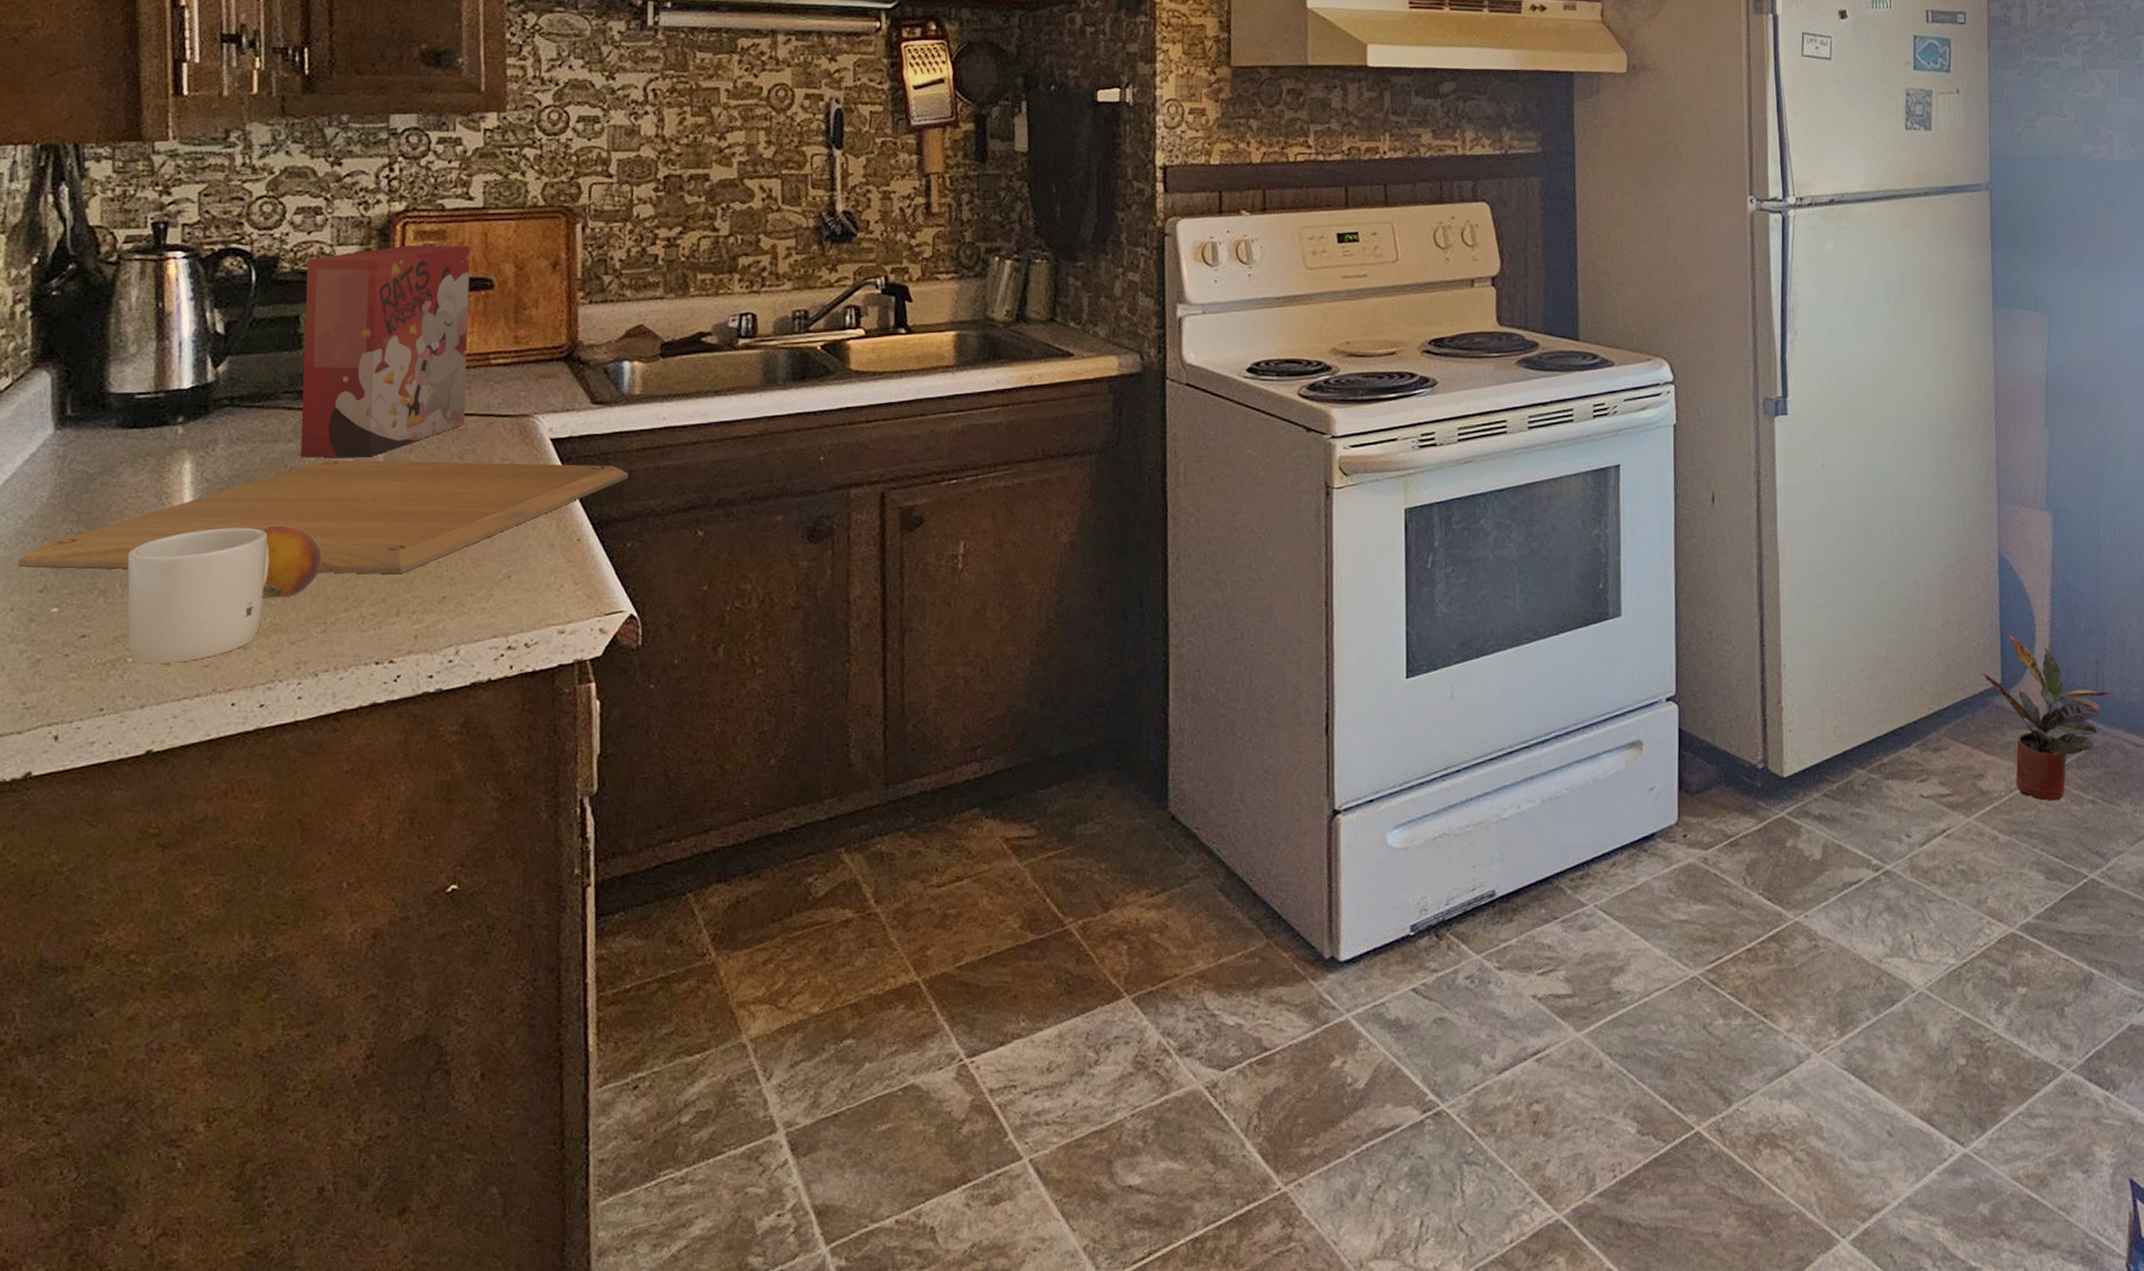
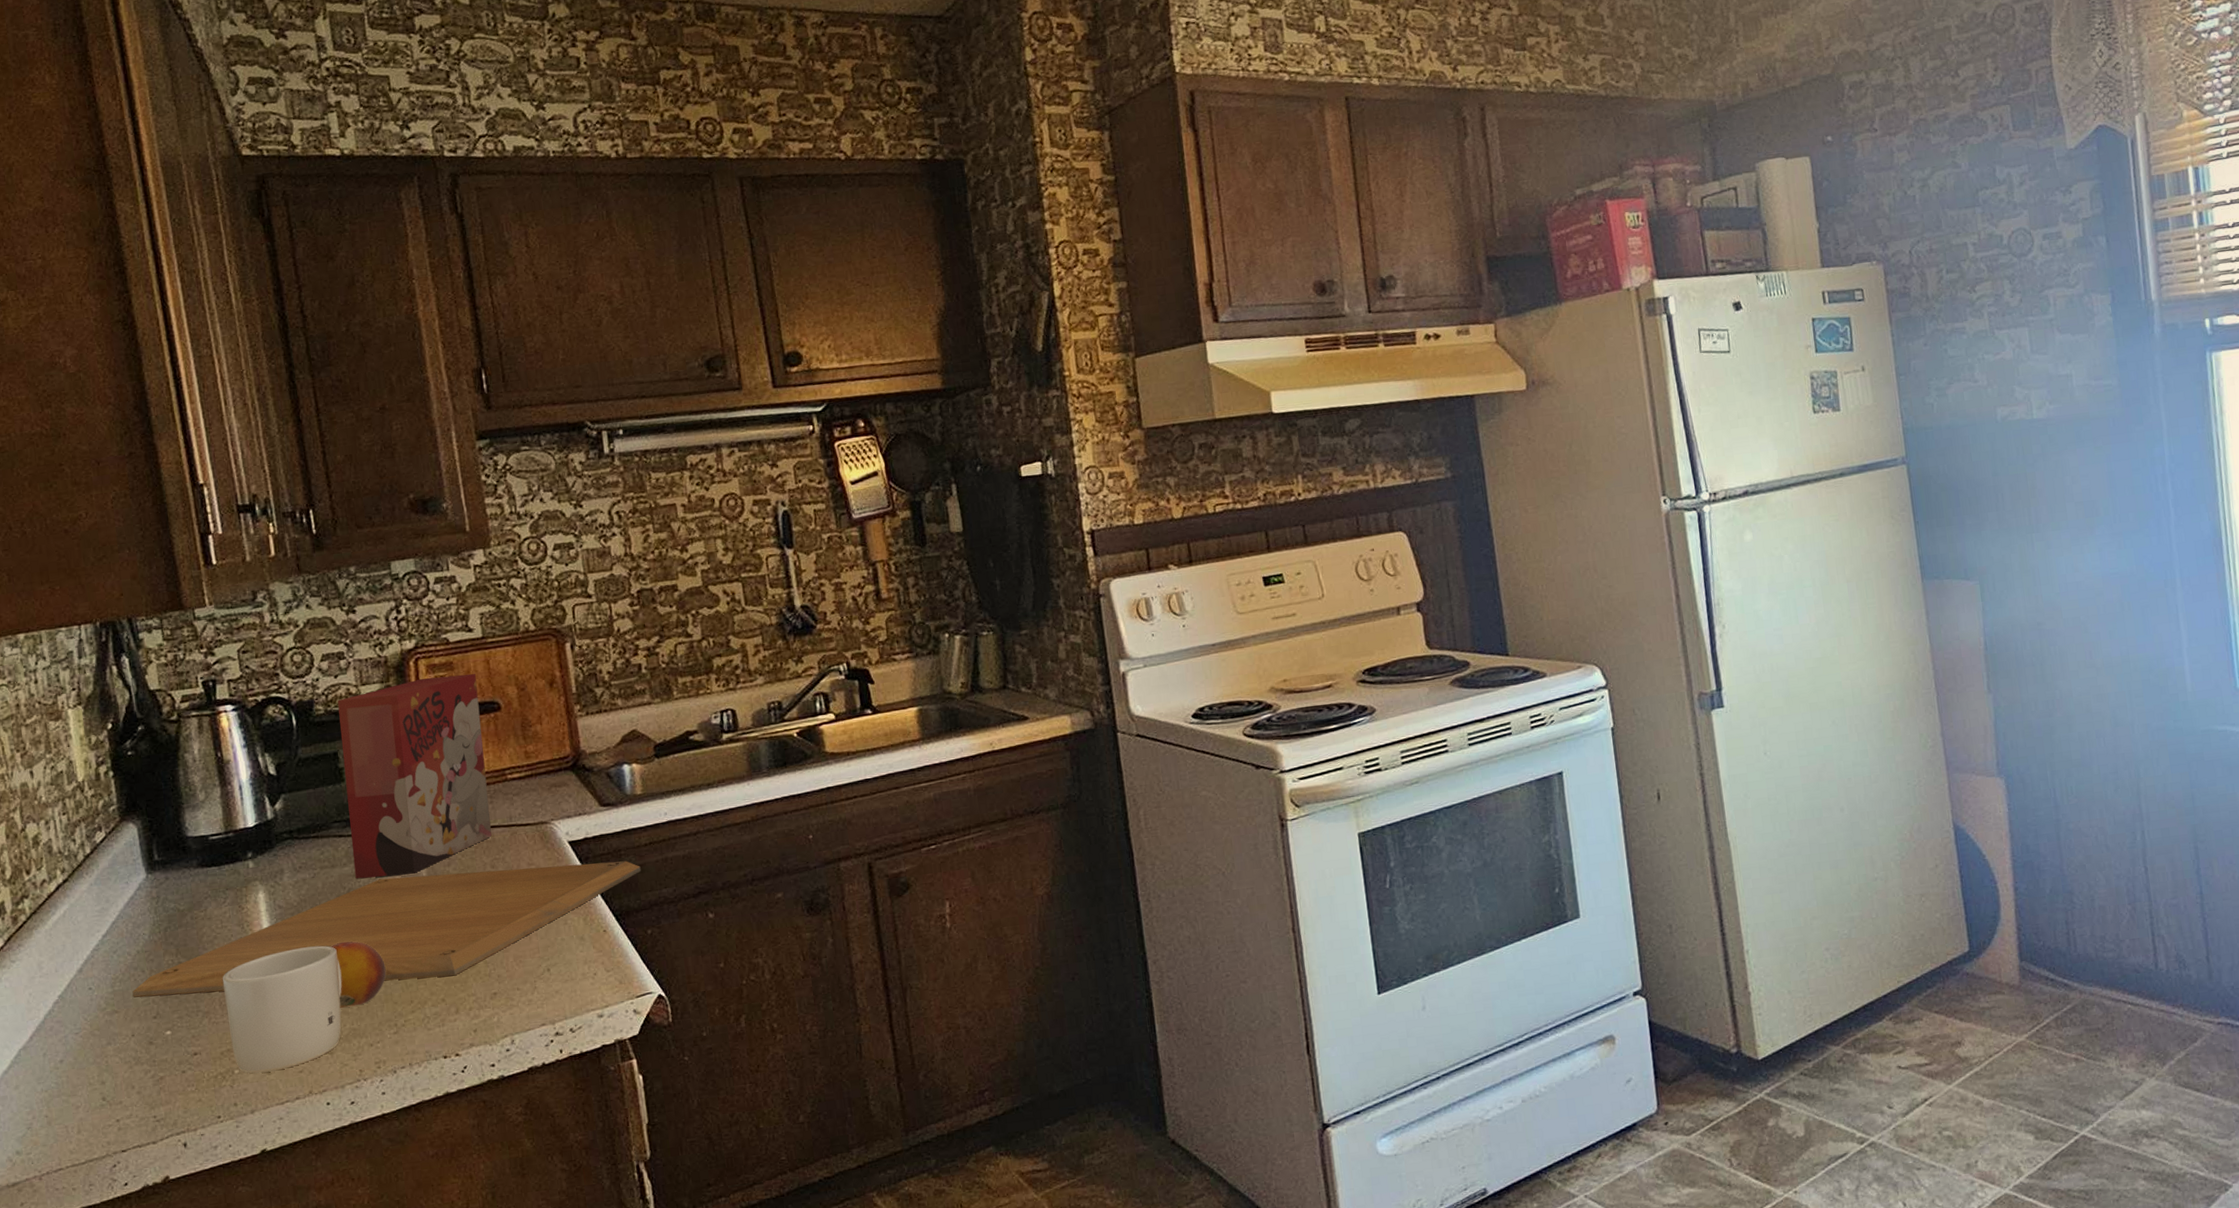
potted plant: present [1981,635,2112,801] -> none [1948,903,2085,1063]

